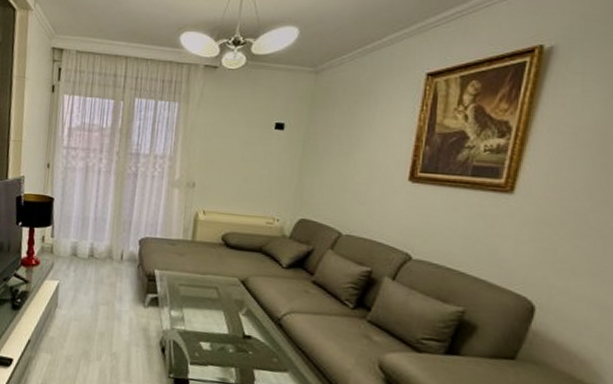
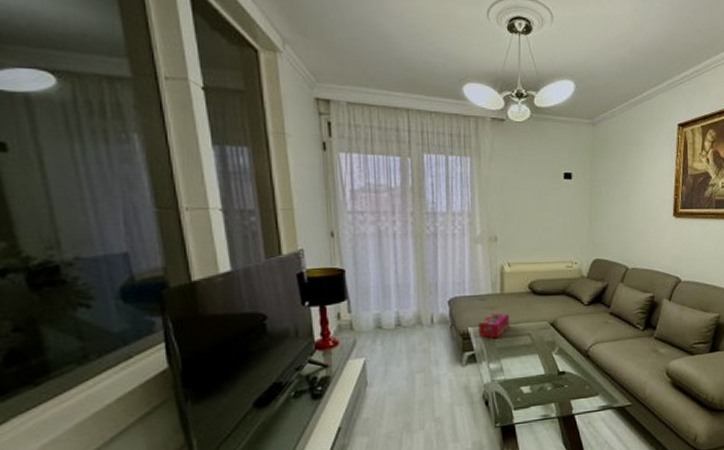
tissue box: none [164,258,198,286] -> present [478,312,510,338]

